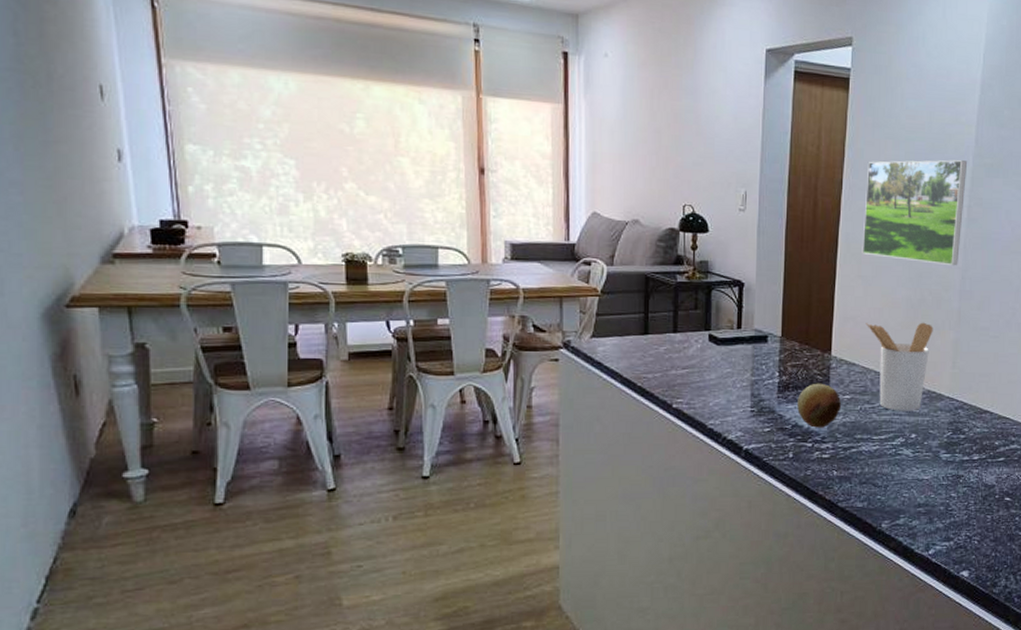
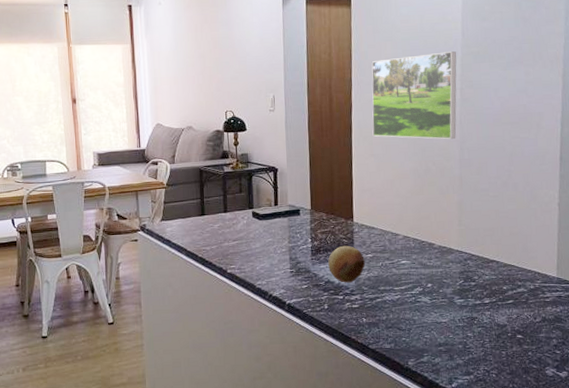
utensil holder: present [865,322,933,411] -> none [380,188,439,265]

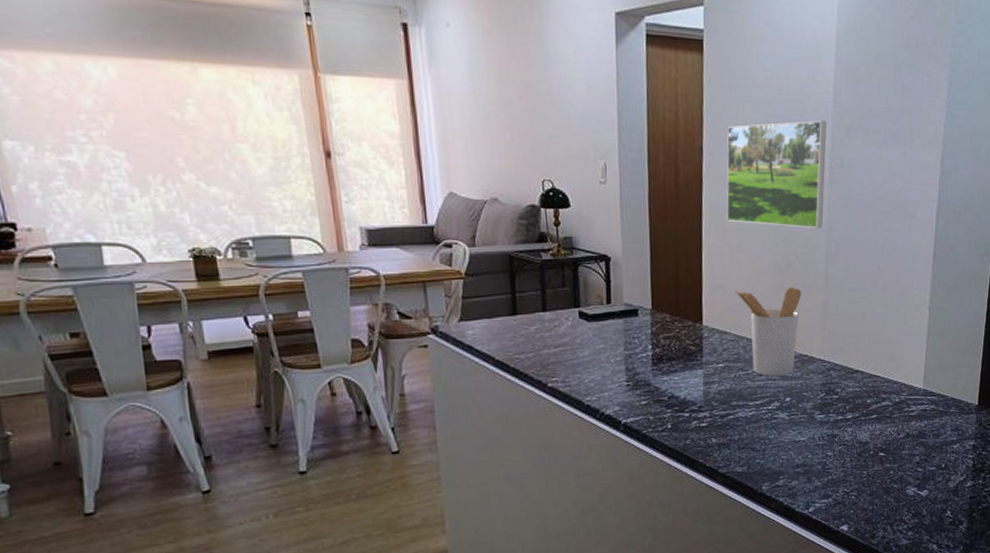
fruit: present [328,245,366,283] -> none [672,353,716,398]
utensil holder: none [380,188,439,265] -> present [734,287,802,376]

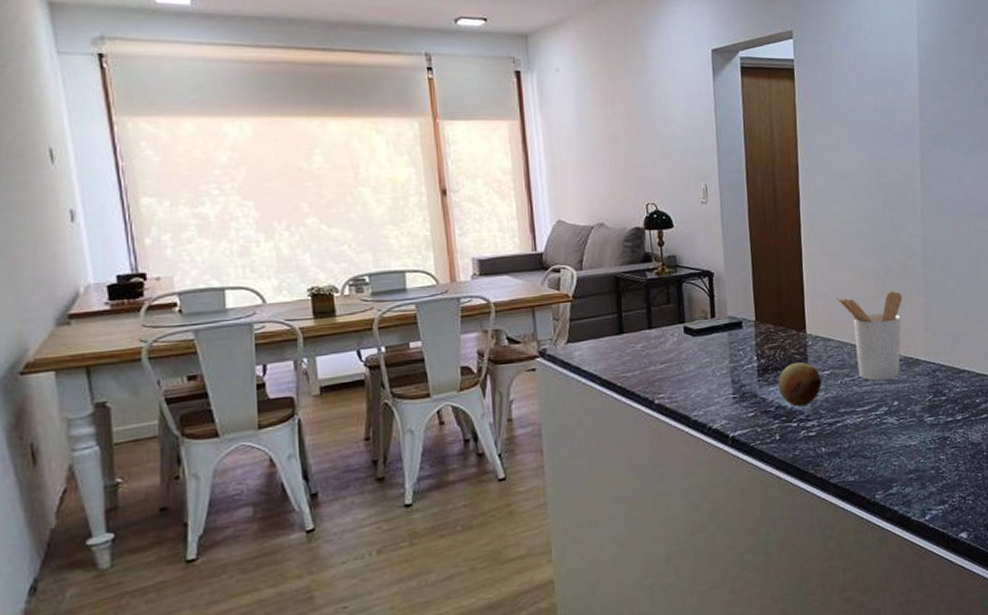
fruit: none [672,353,716,398] -> present [778,362,822,407]
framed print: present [726,121,827,229] -> none [820,134,918,234]

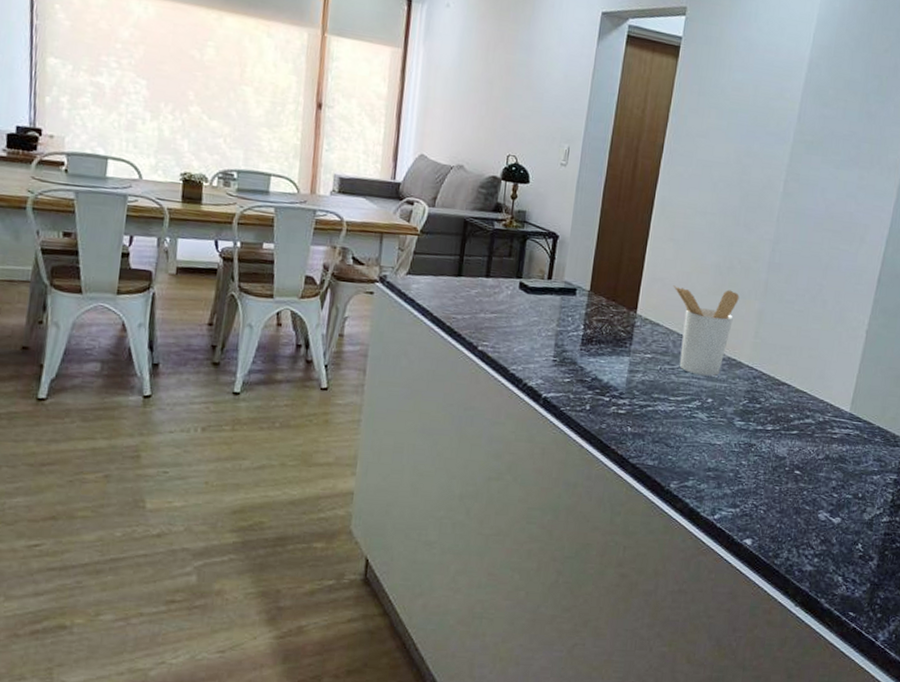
fruit: present [778,362,822,407] -> none [598,339,643,384]

